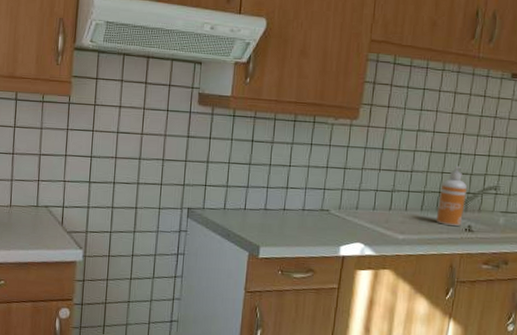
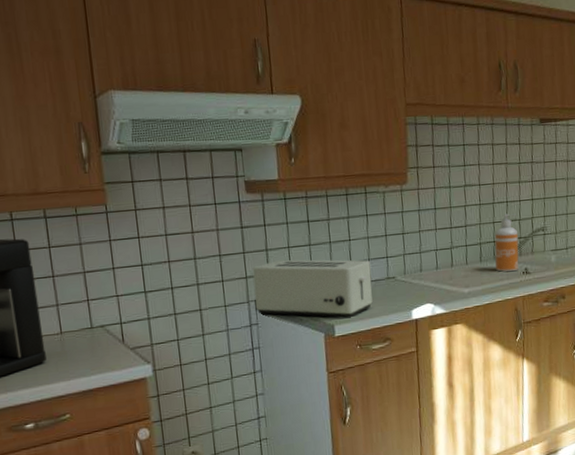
toaster: none [187,173,306,243] -> present [252,259,373,318]

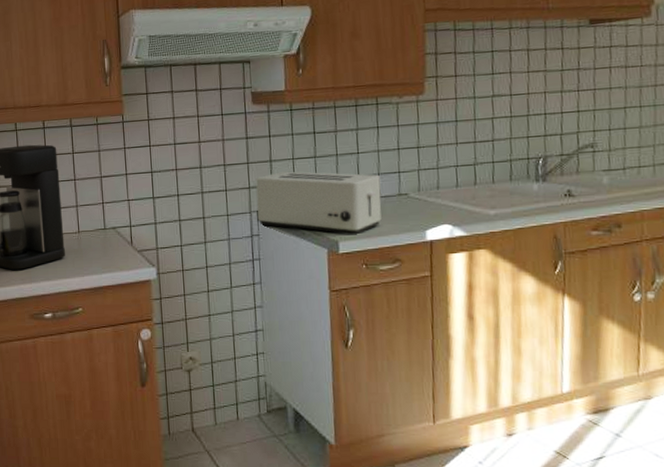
soap dispenser: present [494,213,519,272] -> none [528,127,560,194]

